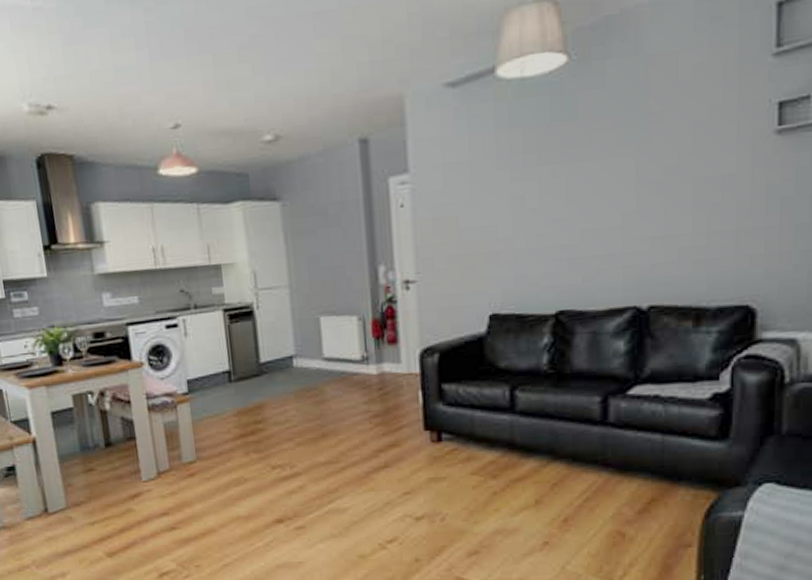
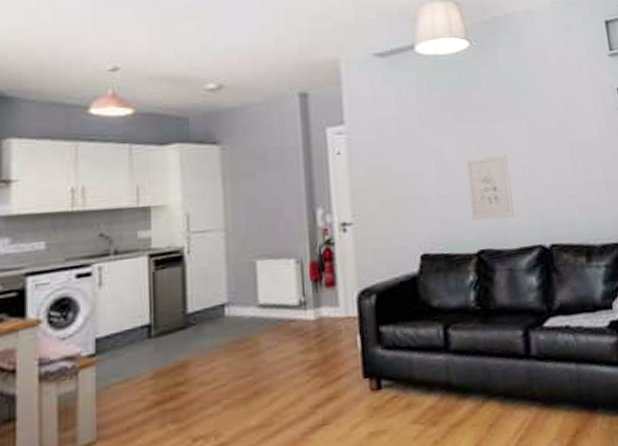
wall art: none [551,200,605,279] -> present [466,155,514,221]

